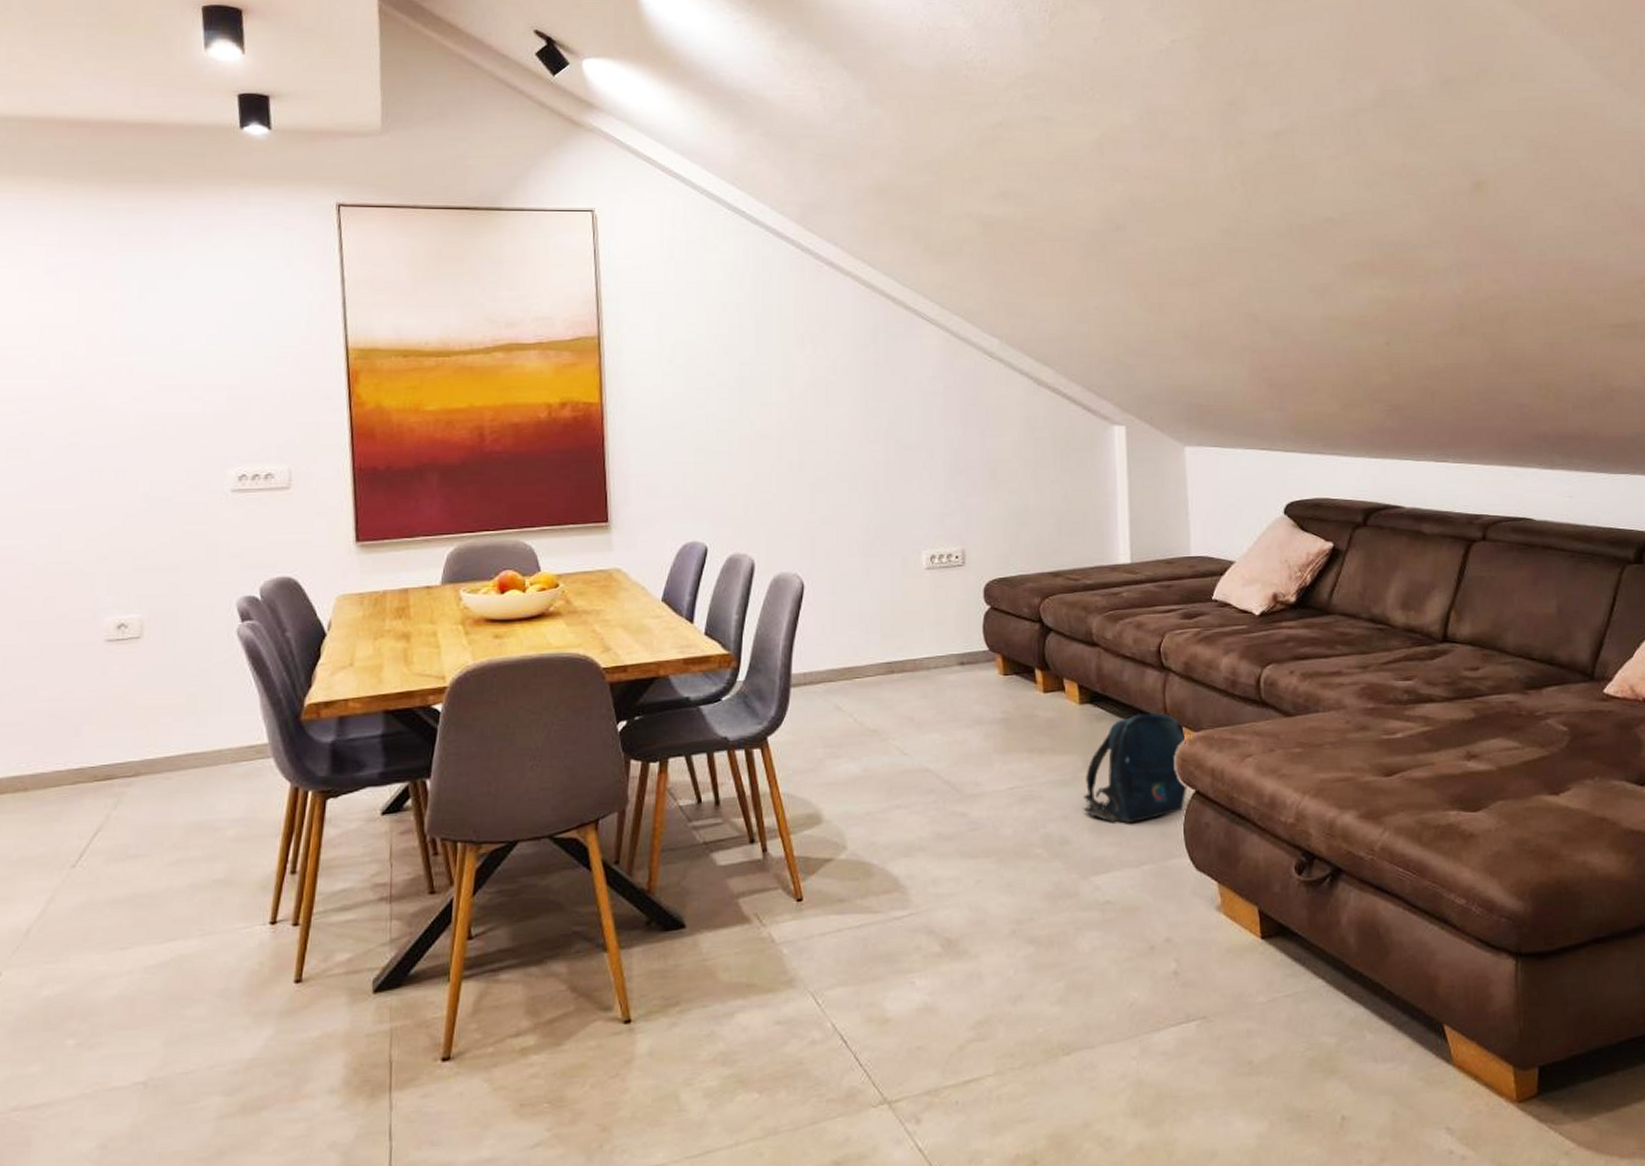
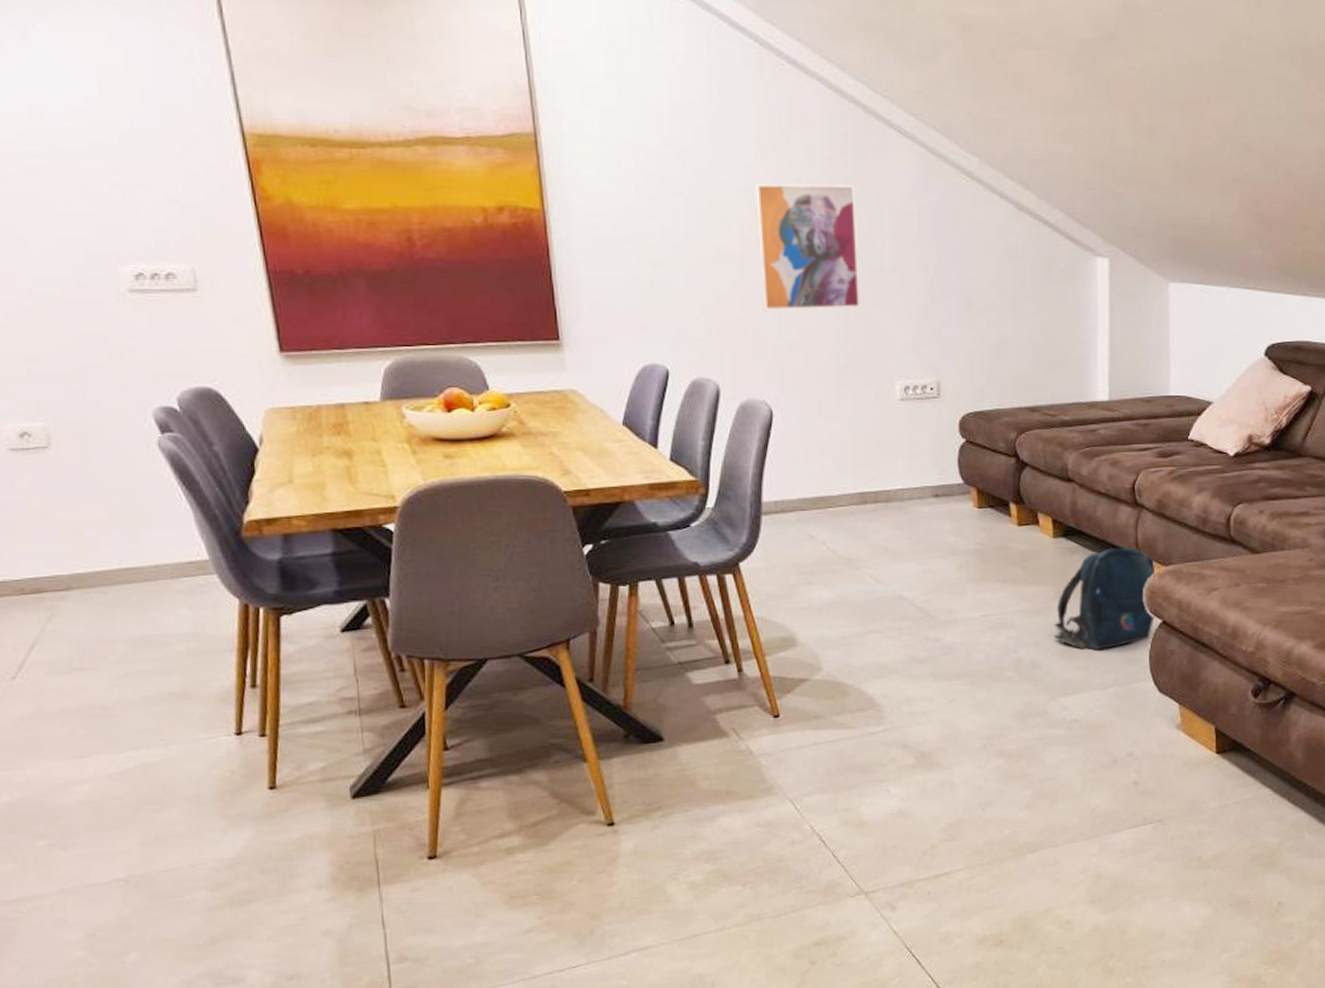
wall art: none [793,369,889,488] -> present [755,183,861,311]

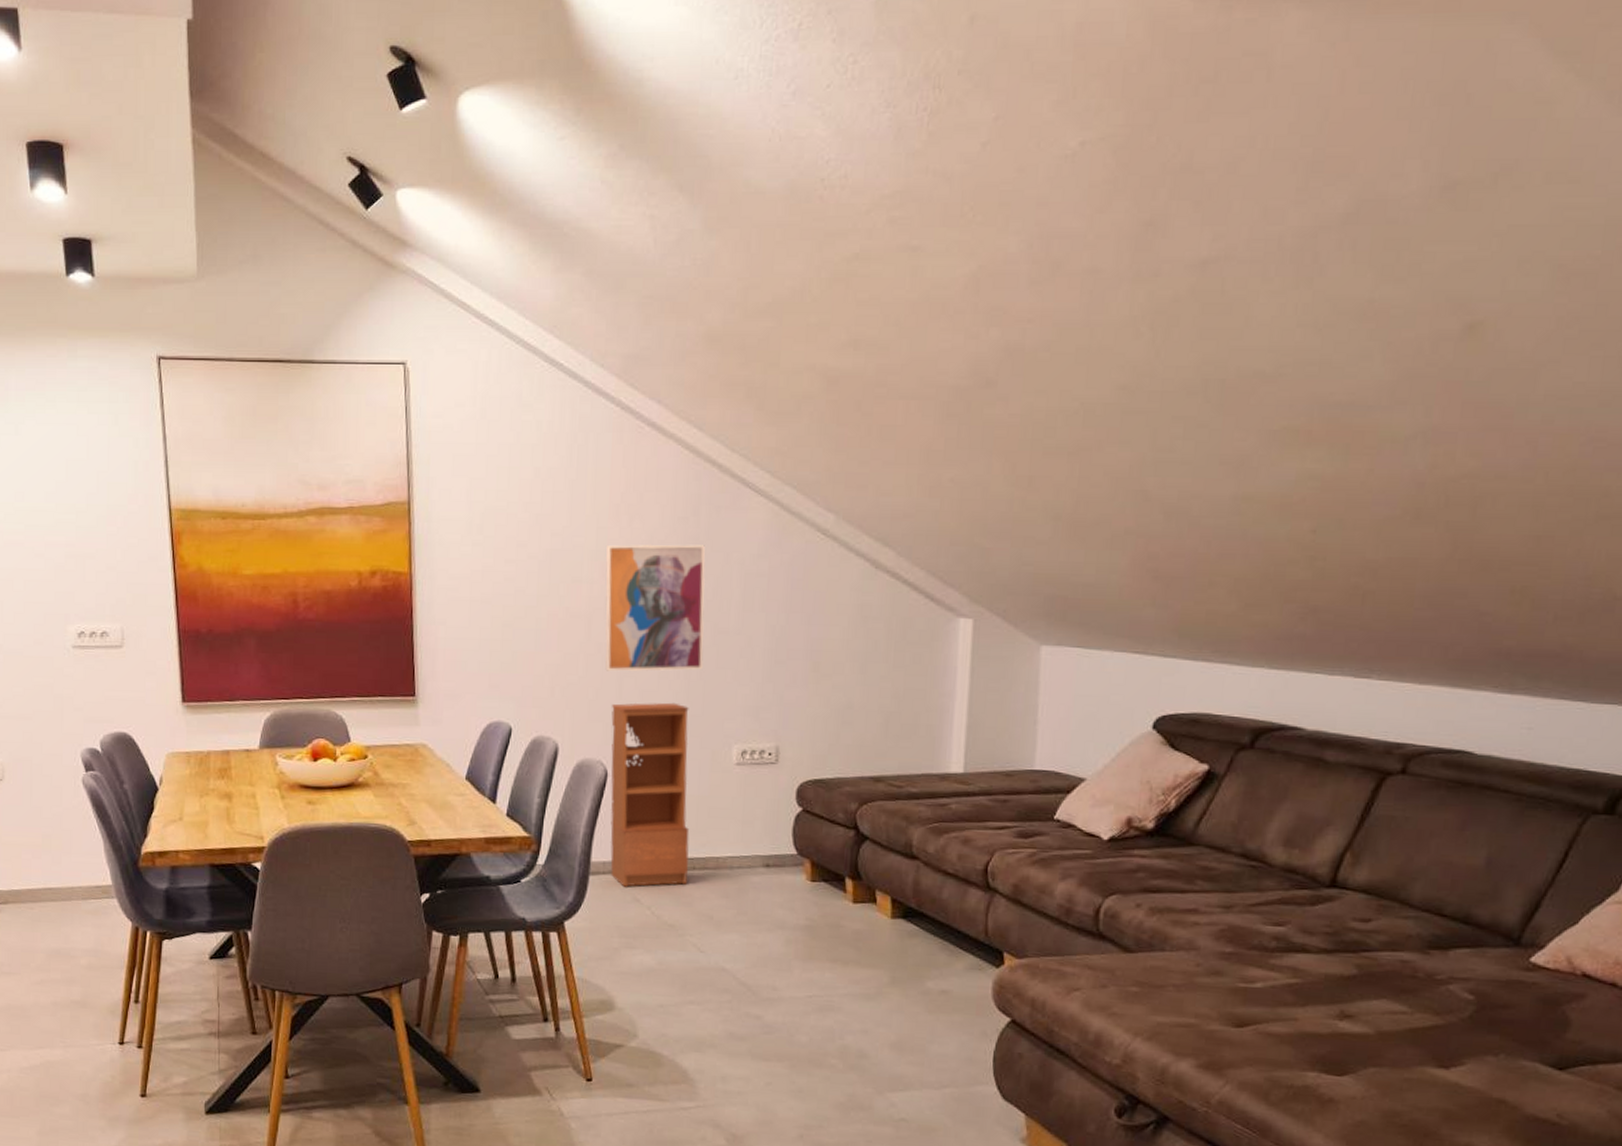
bookcase: none [772,341,861,525] -> present [610,702,690,887]
backpack: present [1053,547,1155,650] -> none [884,933,1006,1046]

